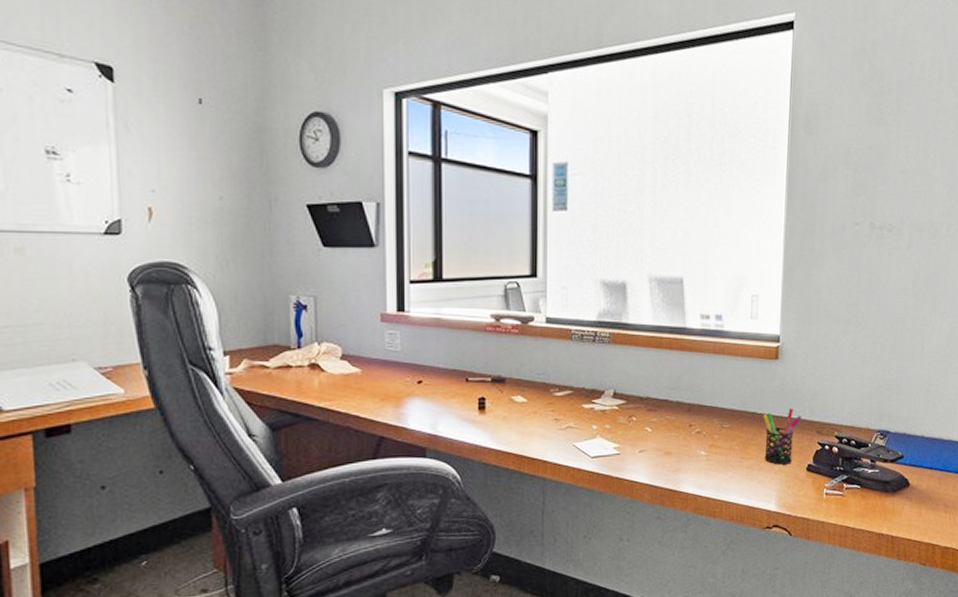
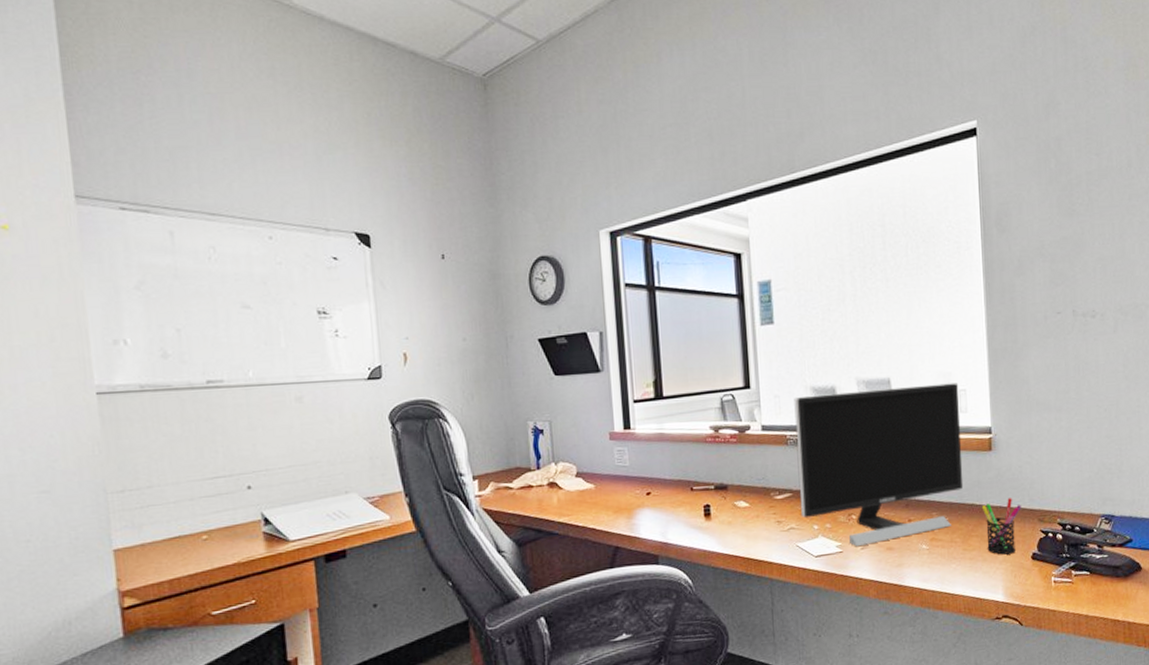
monitor: none [580,287,752,450] -> present [794,383,964,547]

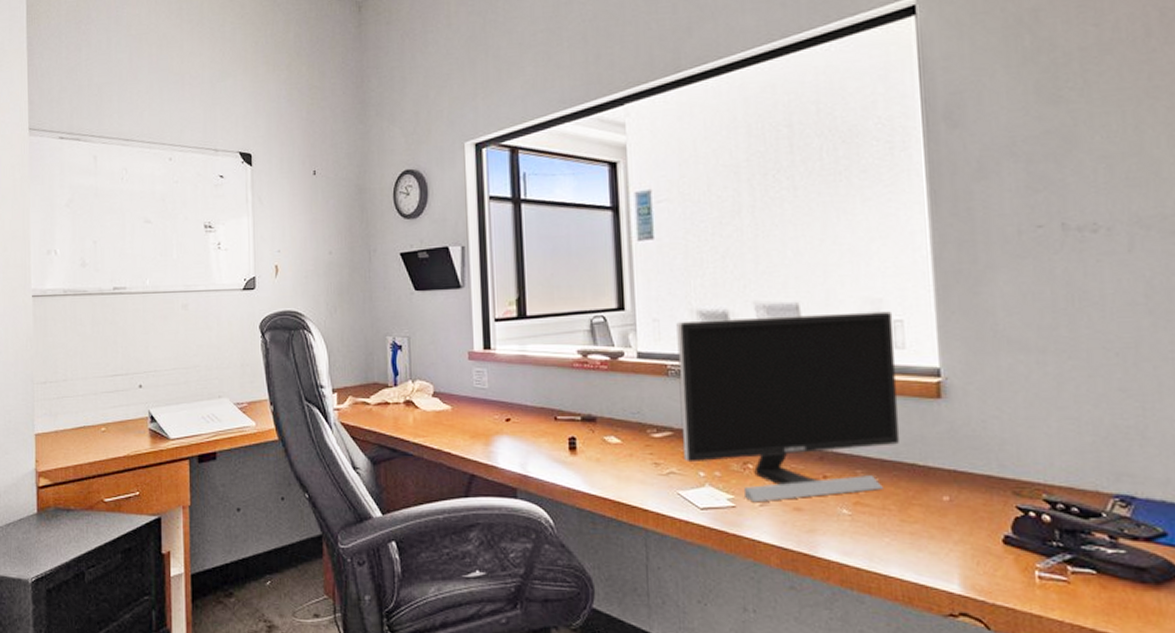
pen holder: present [981,498,1021,555] -> none [926,460,986,534]

